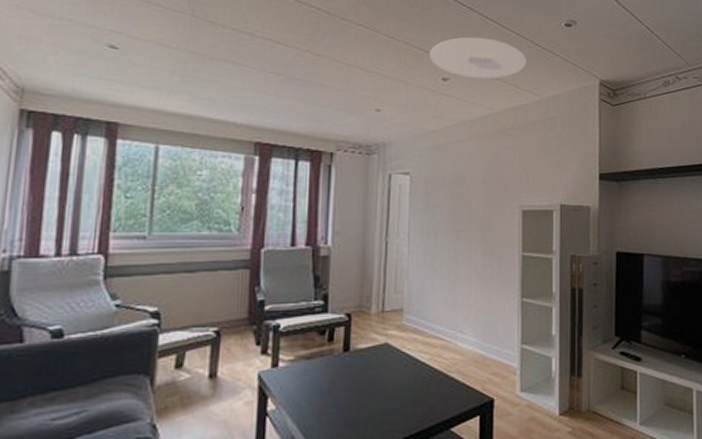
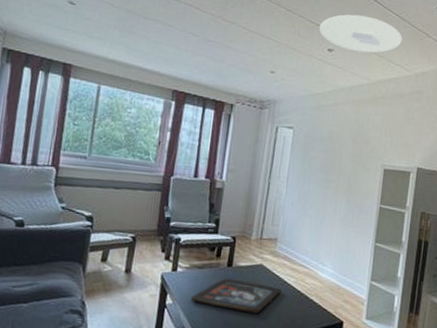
religious icon: none [299,366,414,406] -> present [191,278,282,314]

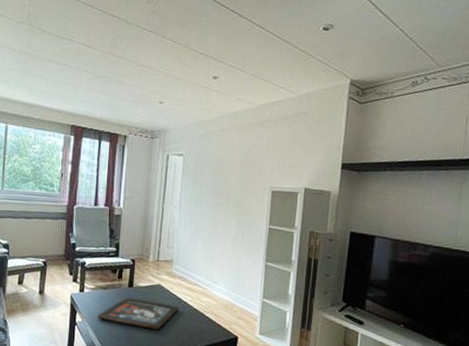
ceiling light: present [319,14,402,53] -> none [204,40,286,78]

